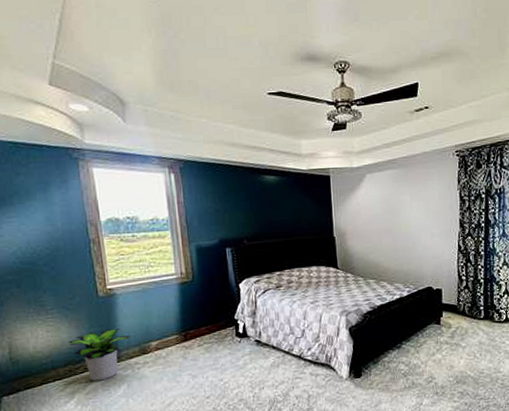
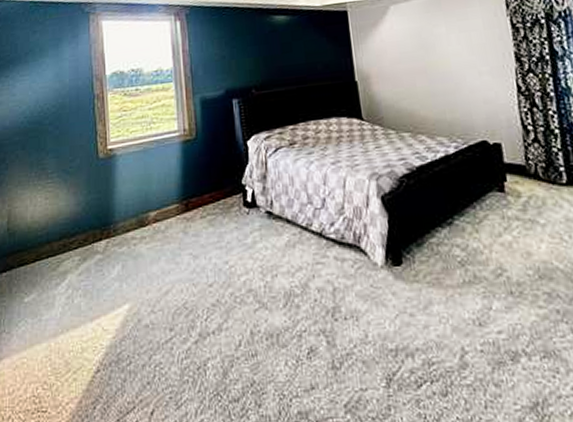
potted plant: present [69,328,130,381] -> none [66,195,127,259]

